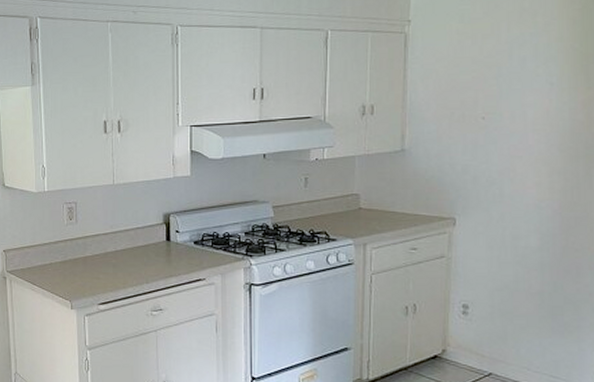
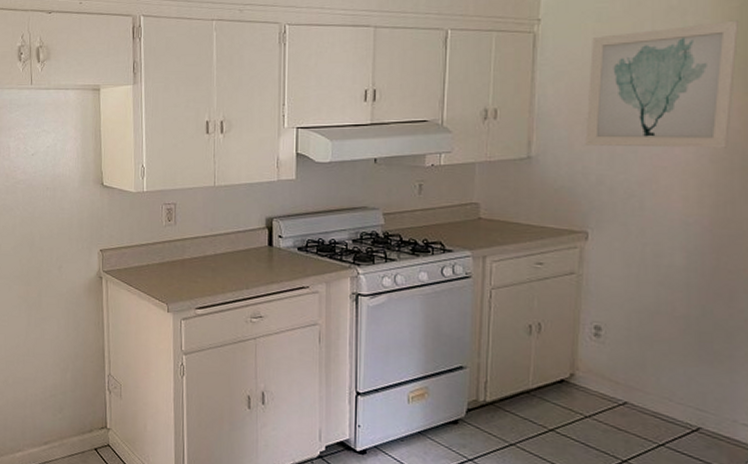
wall art: none [451,21,582,139] -> present [585,20,740,148]

